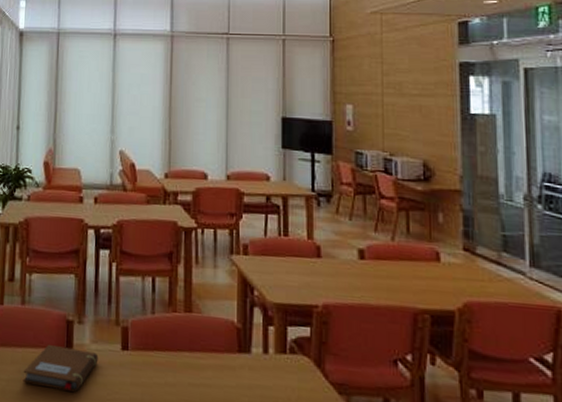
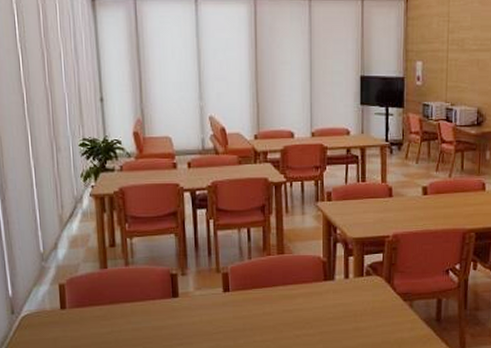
notebook: present [23,345,99,392] -> none [134,296,203,332]

